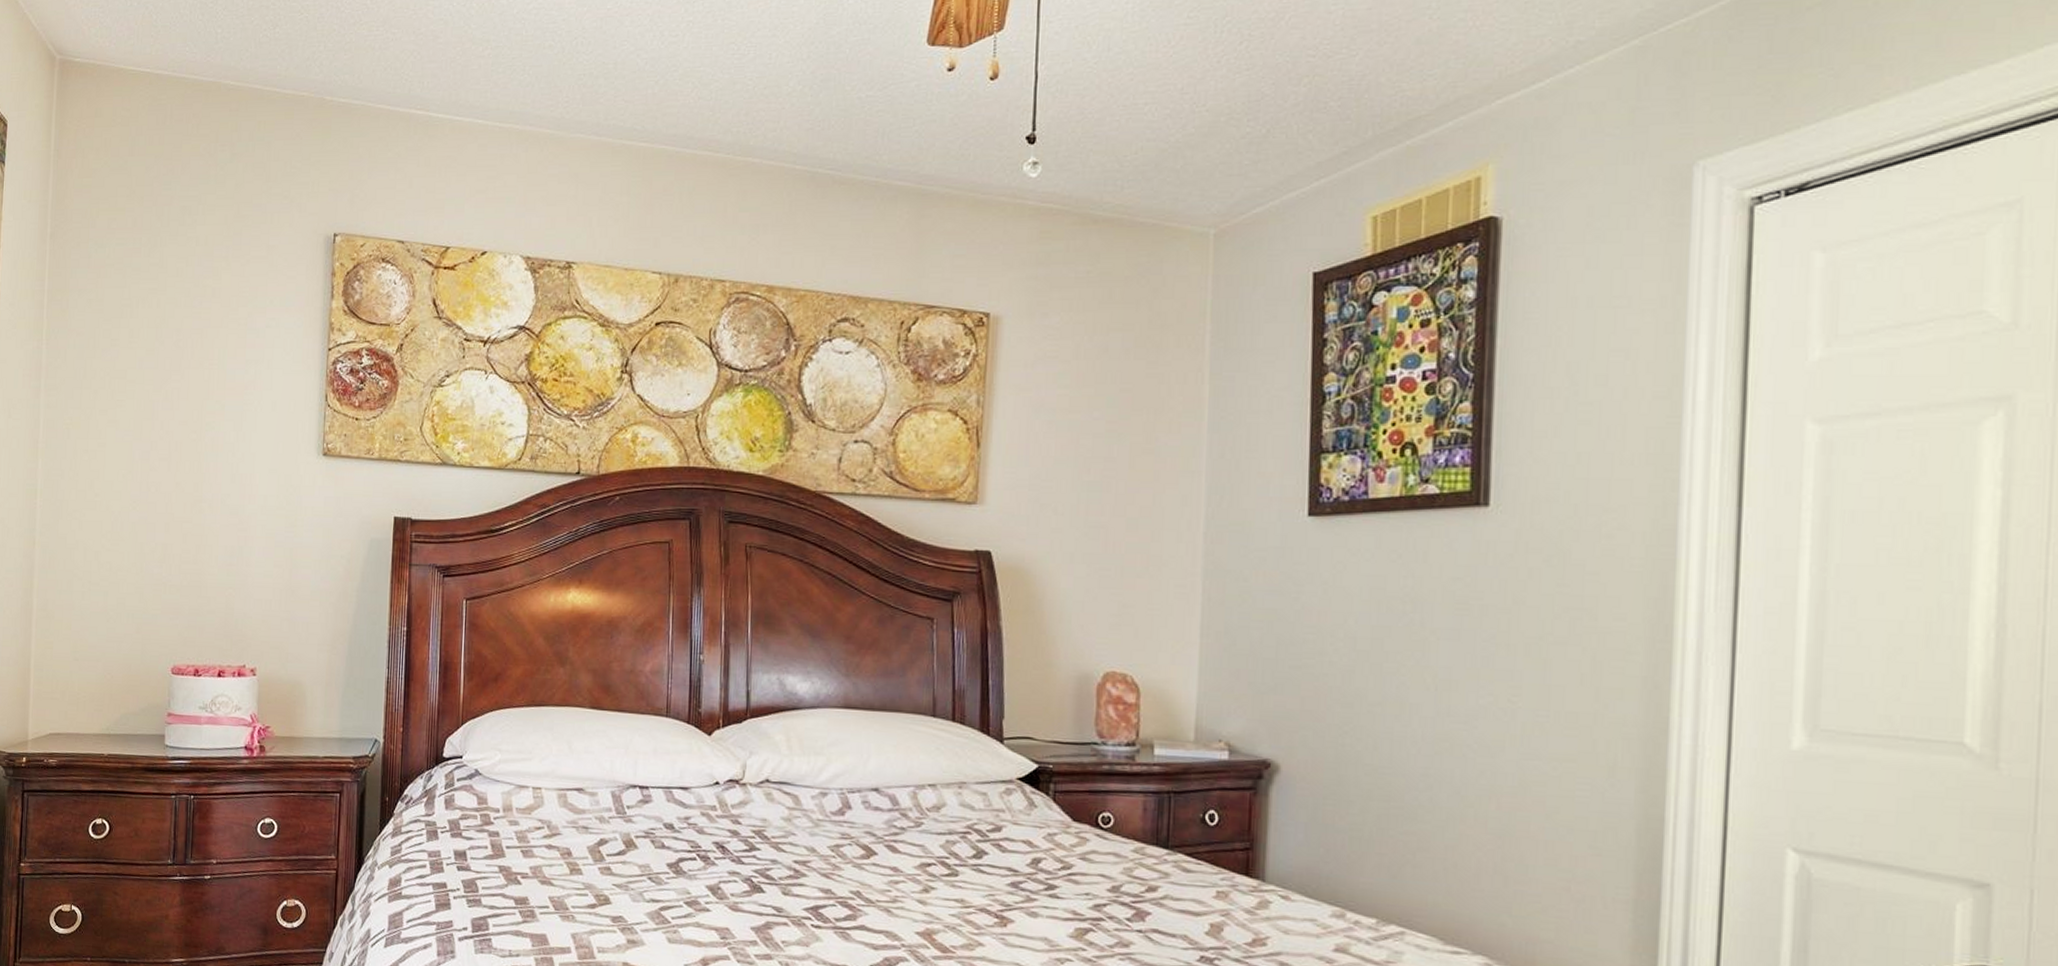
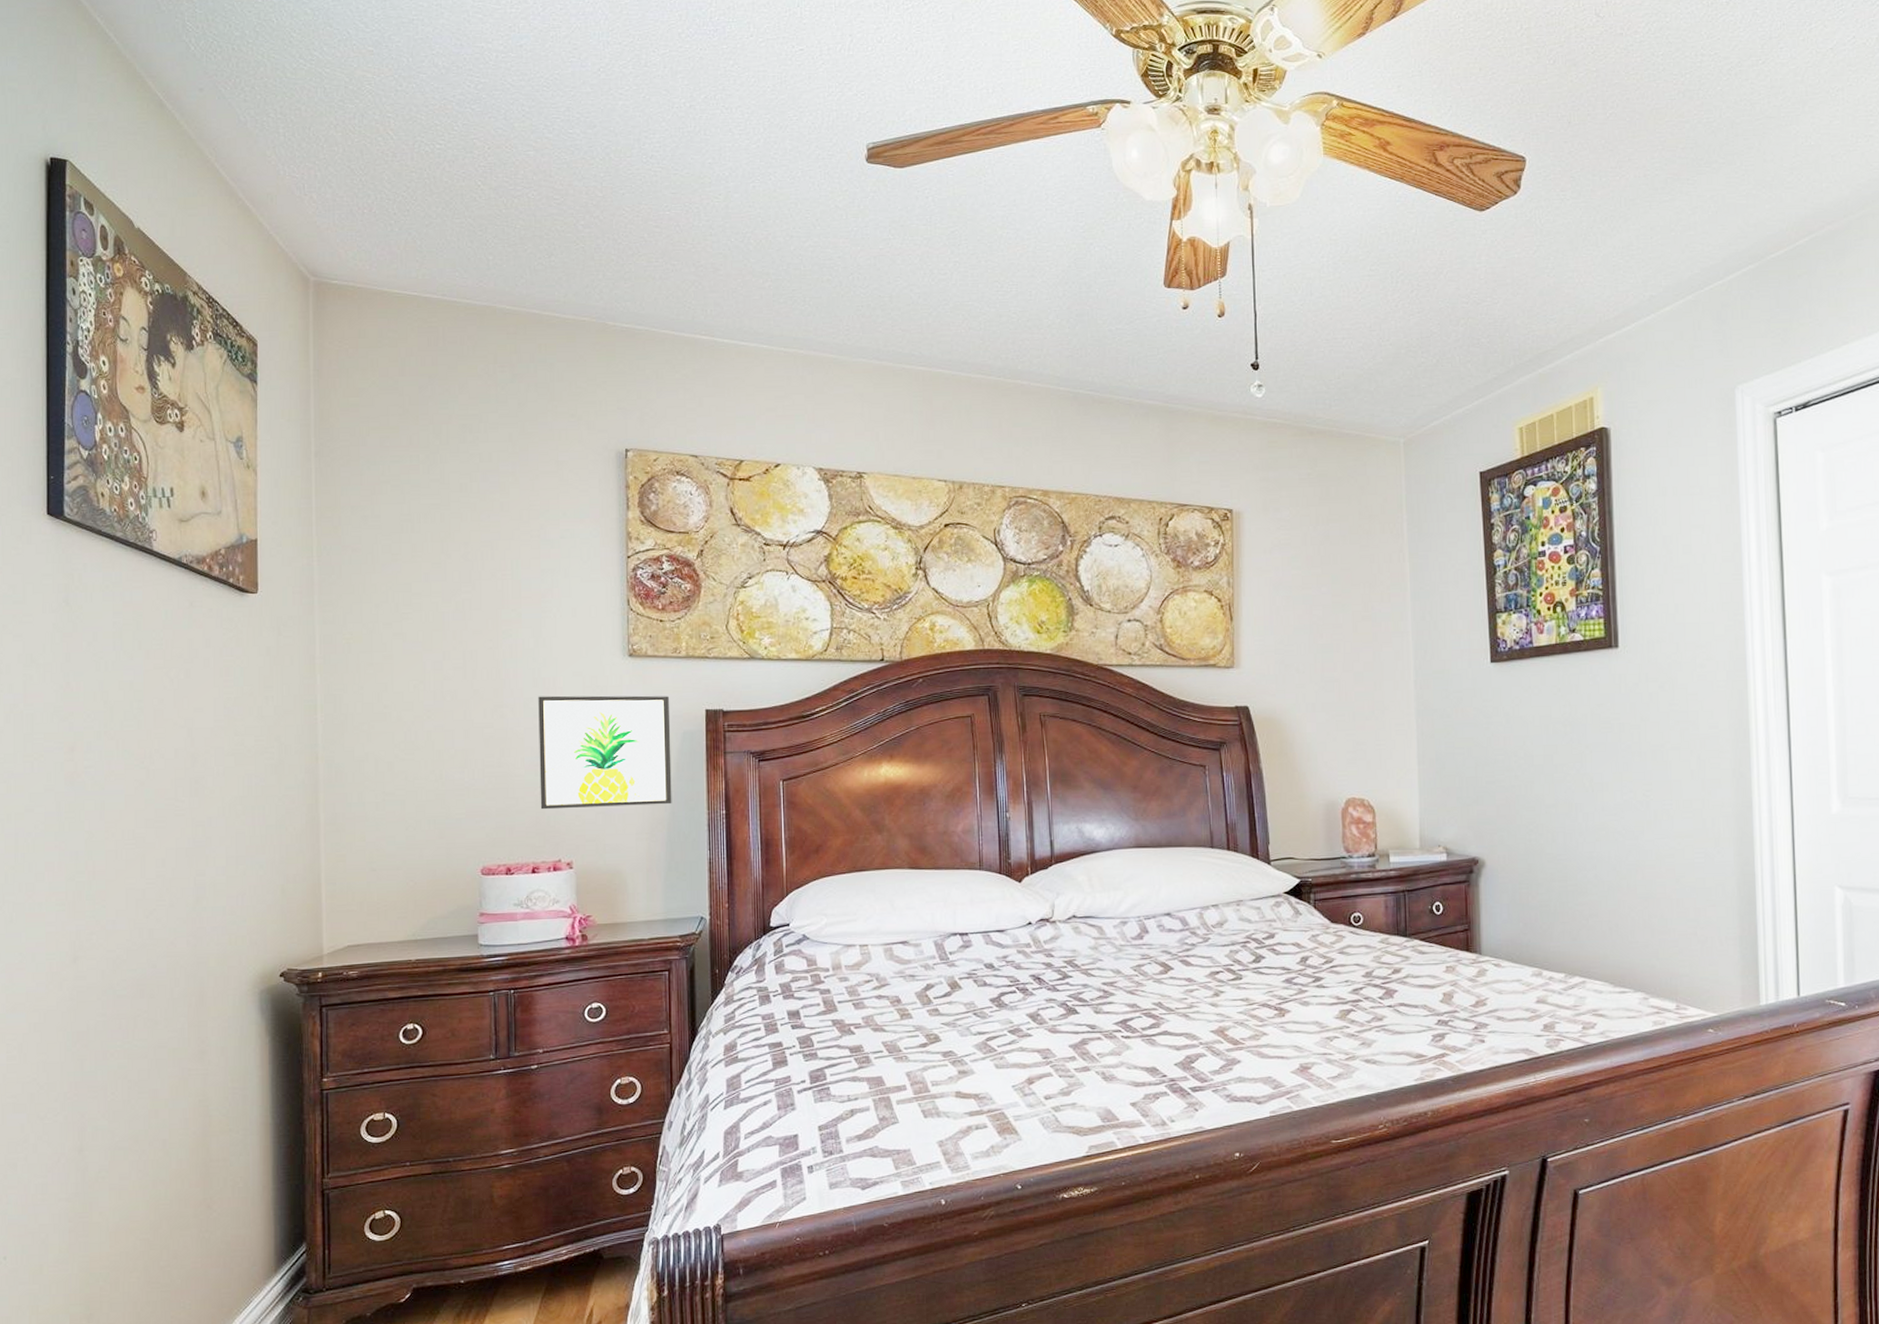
wall art: none [230,492,359,616] -> present [538,695,672,810]

